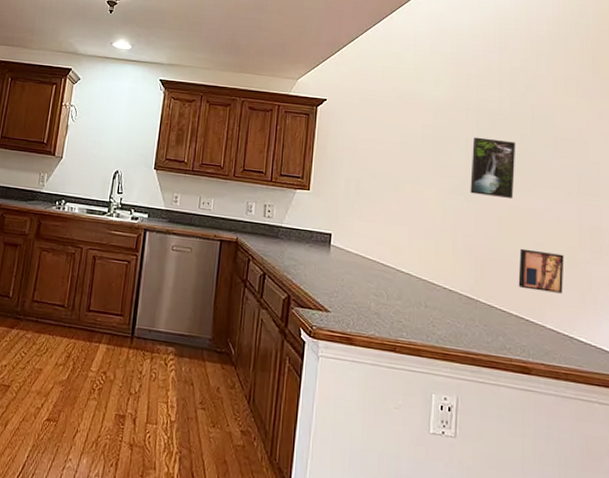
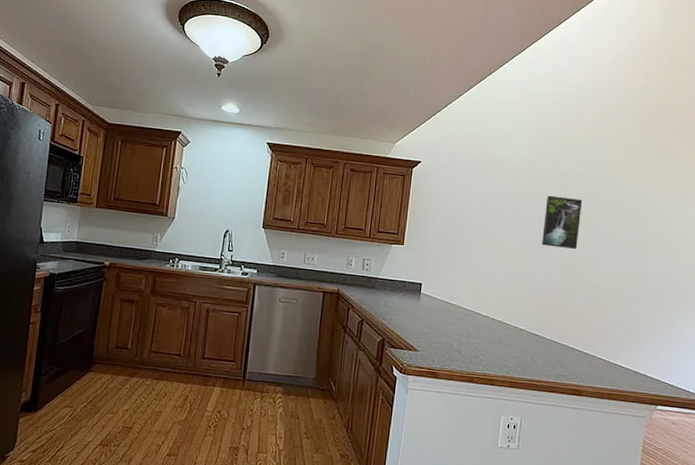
wall art: present [518,248,564,294] -> none [576,292,615,329]

